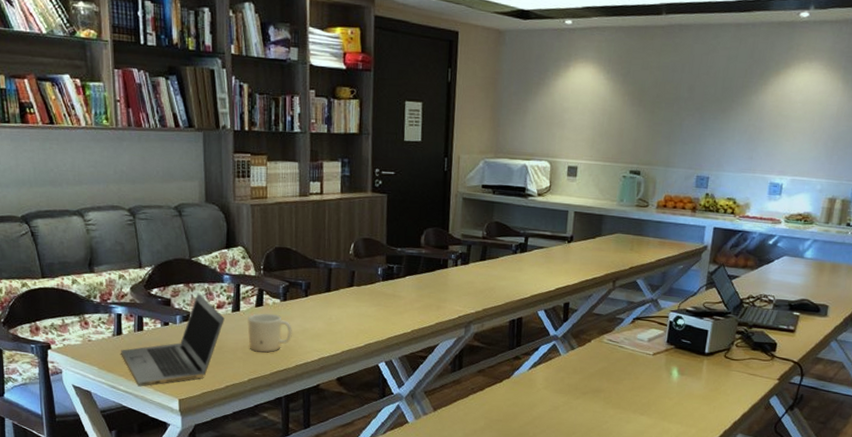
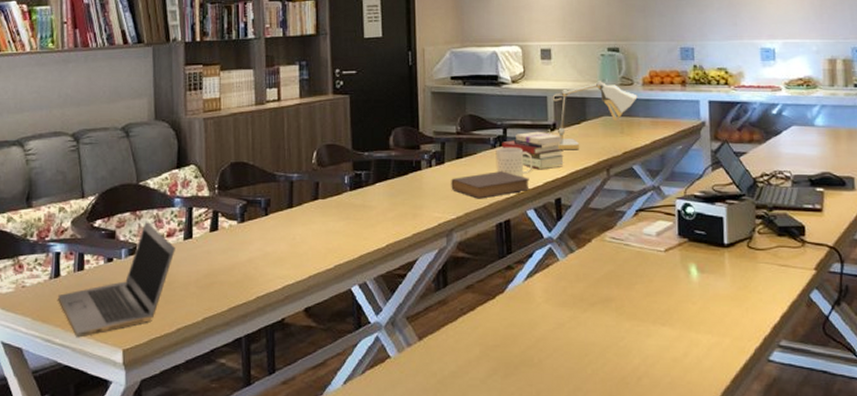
mug: present [247,313,293,353] -> none [201,238,253,285]
book: none [473,275,544,298] -> present [451,171,530,199]
mug: none [514,253,549,282] -> present [496,147,533,178]
books: none [522,241,577,277] -> present [502,131,564,170]
desk lamp: none [572,200,651,262] -> present [552,81,638,150]

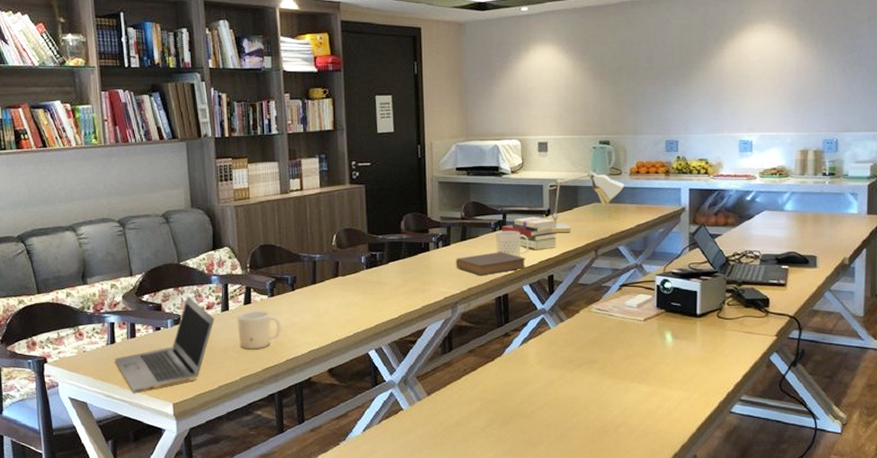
mug: none [201,238,253,285] -> present [237,310,282,350]

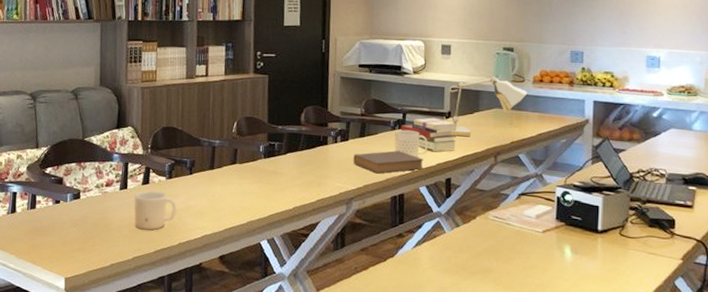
laptop: present [115,296,214,394] -> none [13,171,113,265]

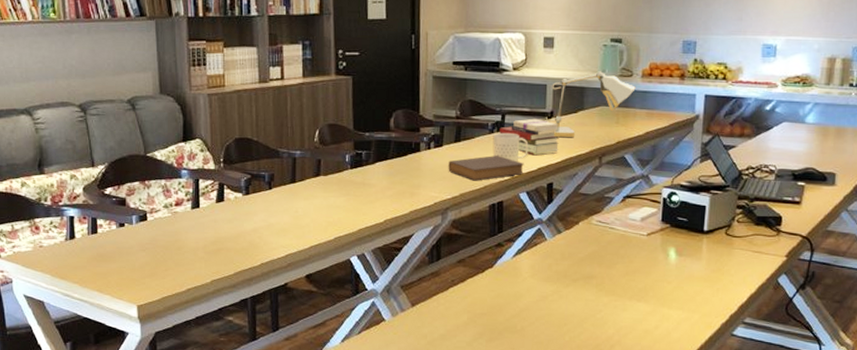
mug: present [134,191,177,231] -> none [208,209,257,251]

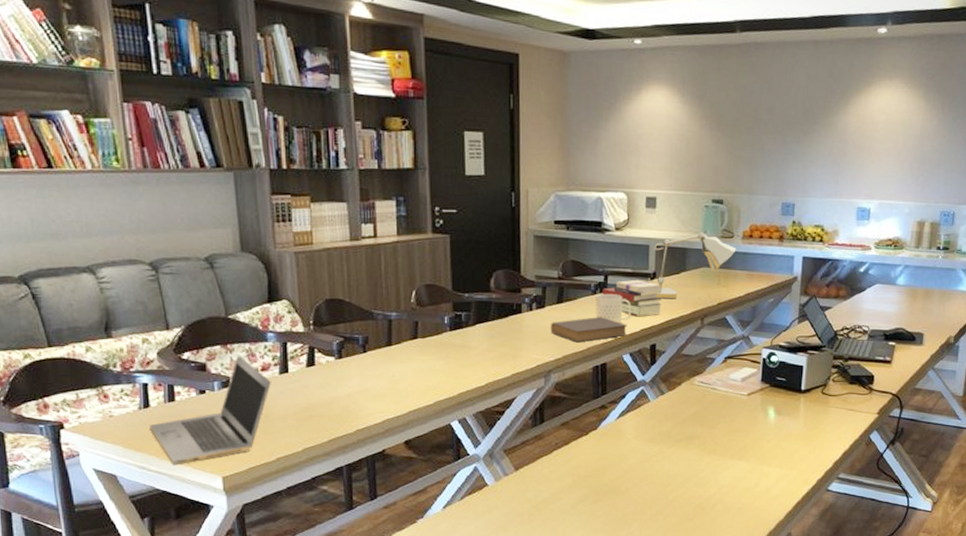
laptop: none [74,190,184,294] -> present [150,355,271,466]

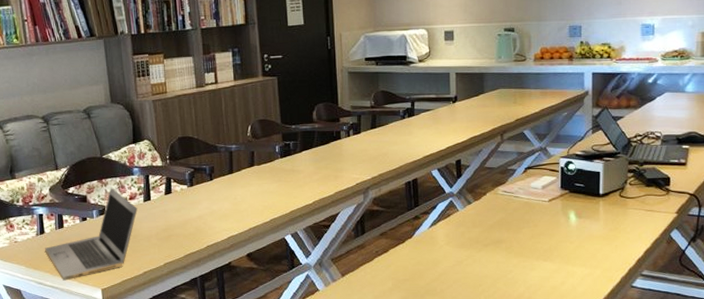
book: present [551,317,627,343] -> none [366,138,434,162]
mug: present [595,293,632,324] -> none [405,117,437,144]
books: present [602,279,661,317] -> none [410,103,464,137]
desk lamp: present [654,232,737,299] -> none [454,58,529,119]

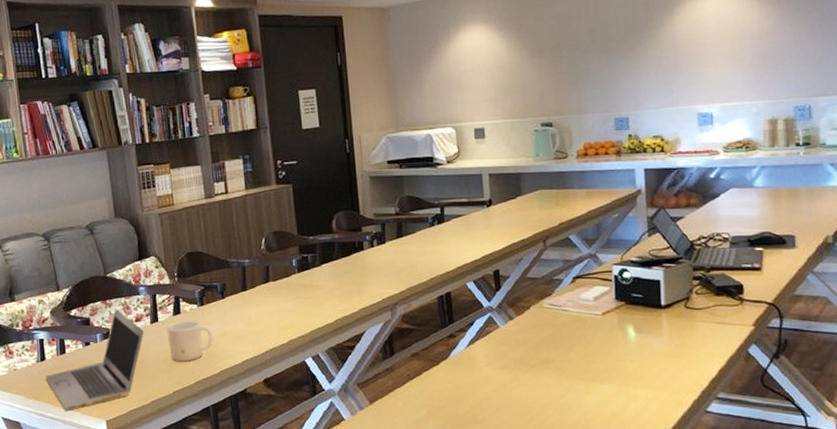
mug: none [159,199,202,237] -> present [167,320,214,362]

